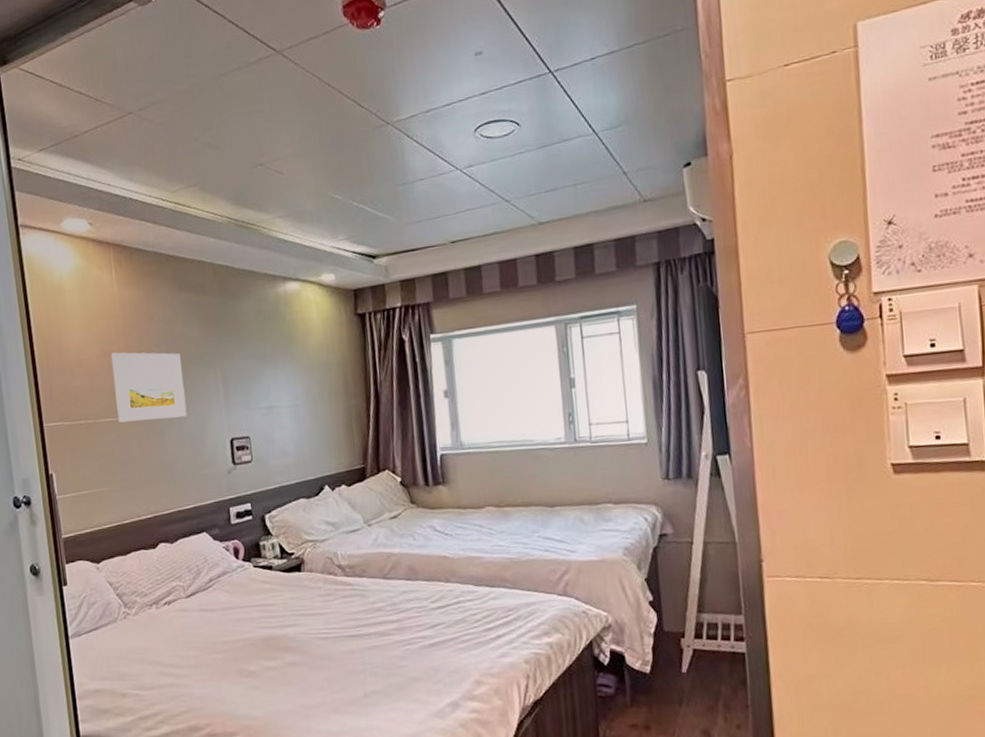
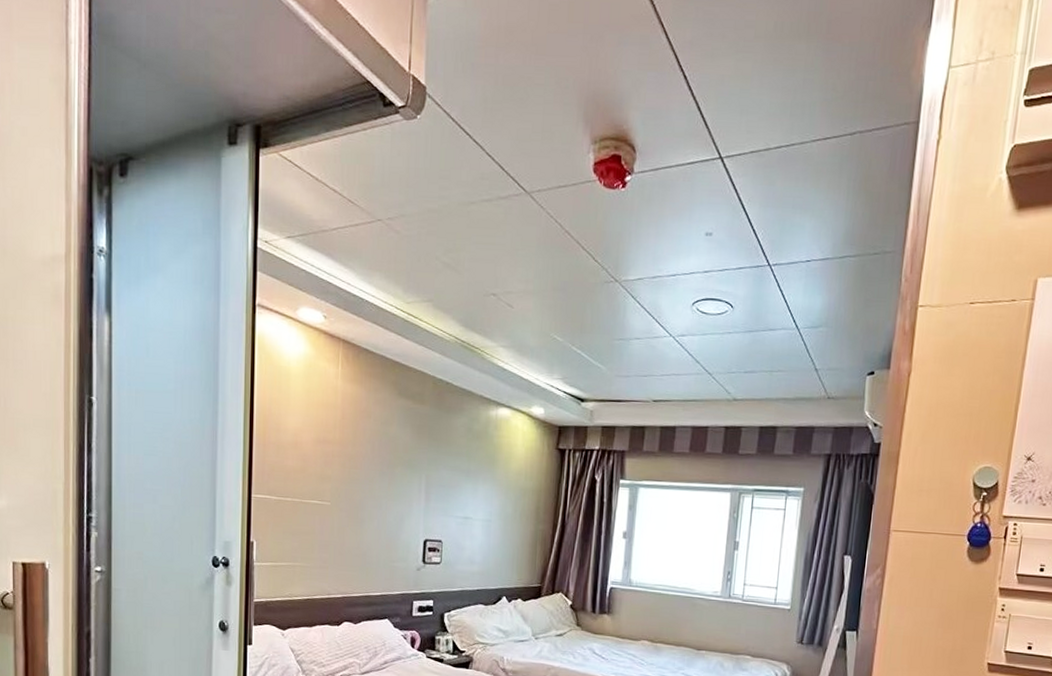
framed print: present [111,352,187,423] -> none [323,441,390,512]

